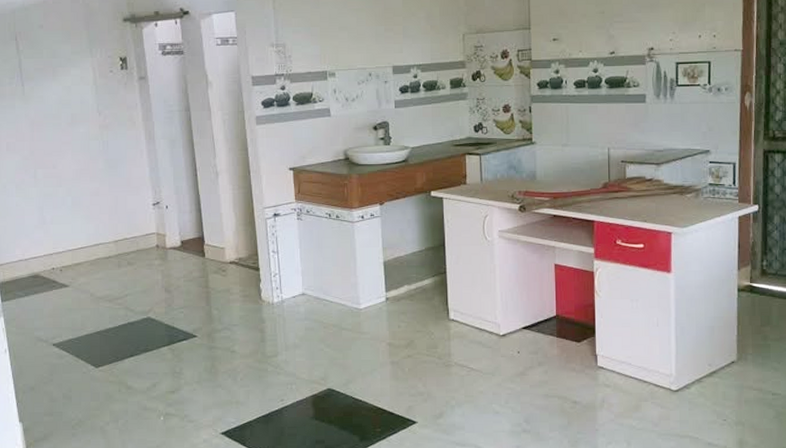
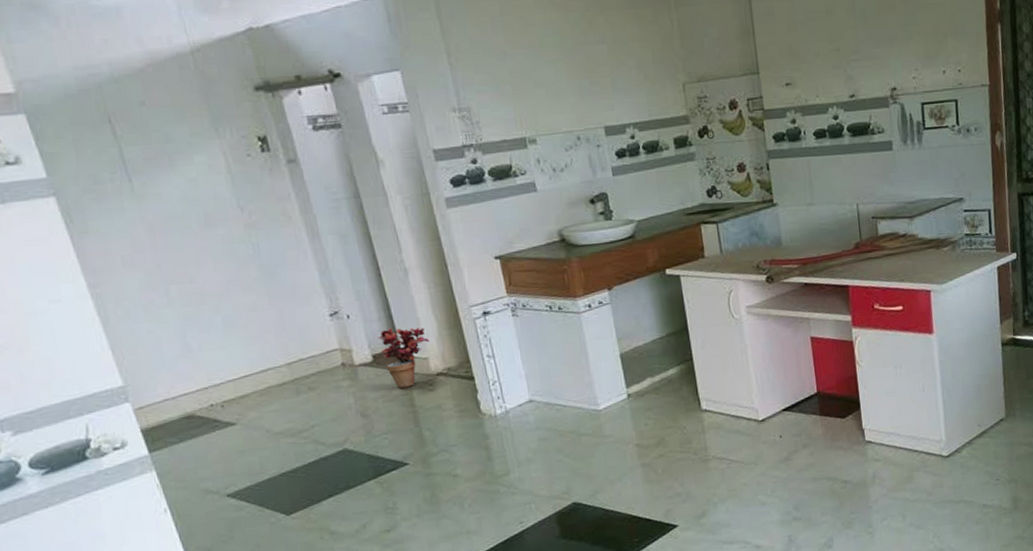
potted plant: none [188,219,228,271] -> present [378,327,430,389]

